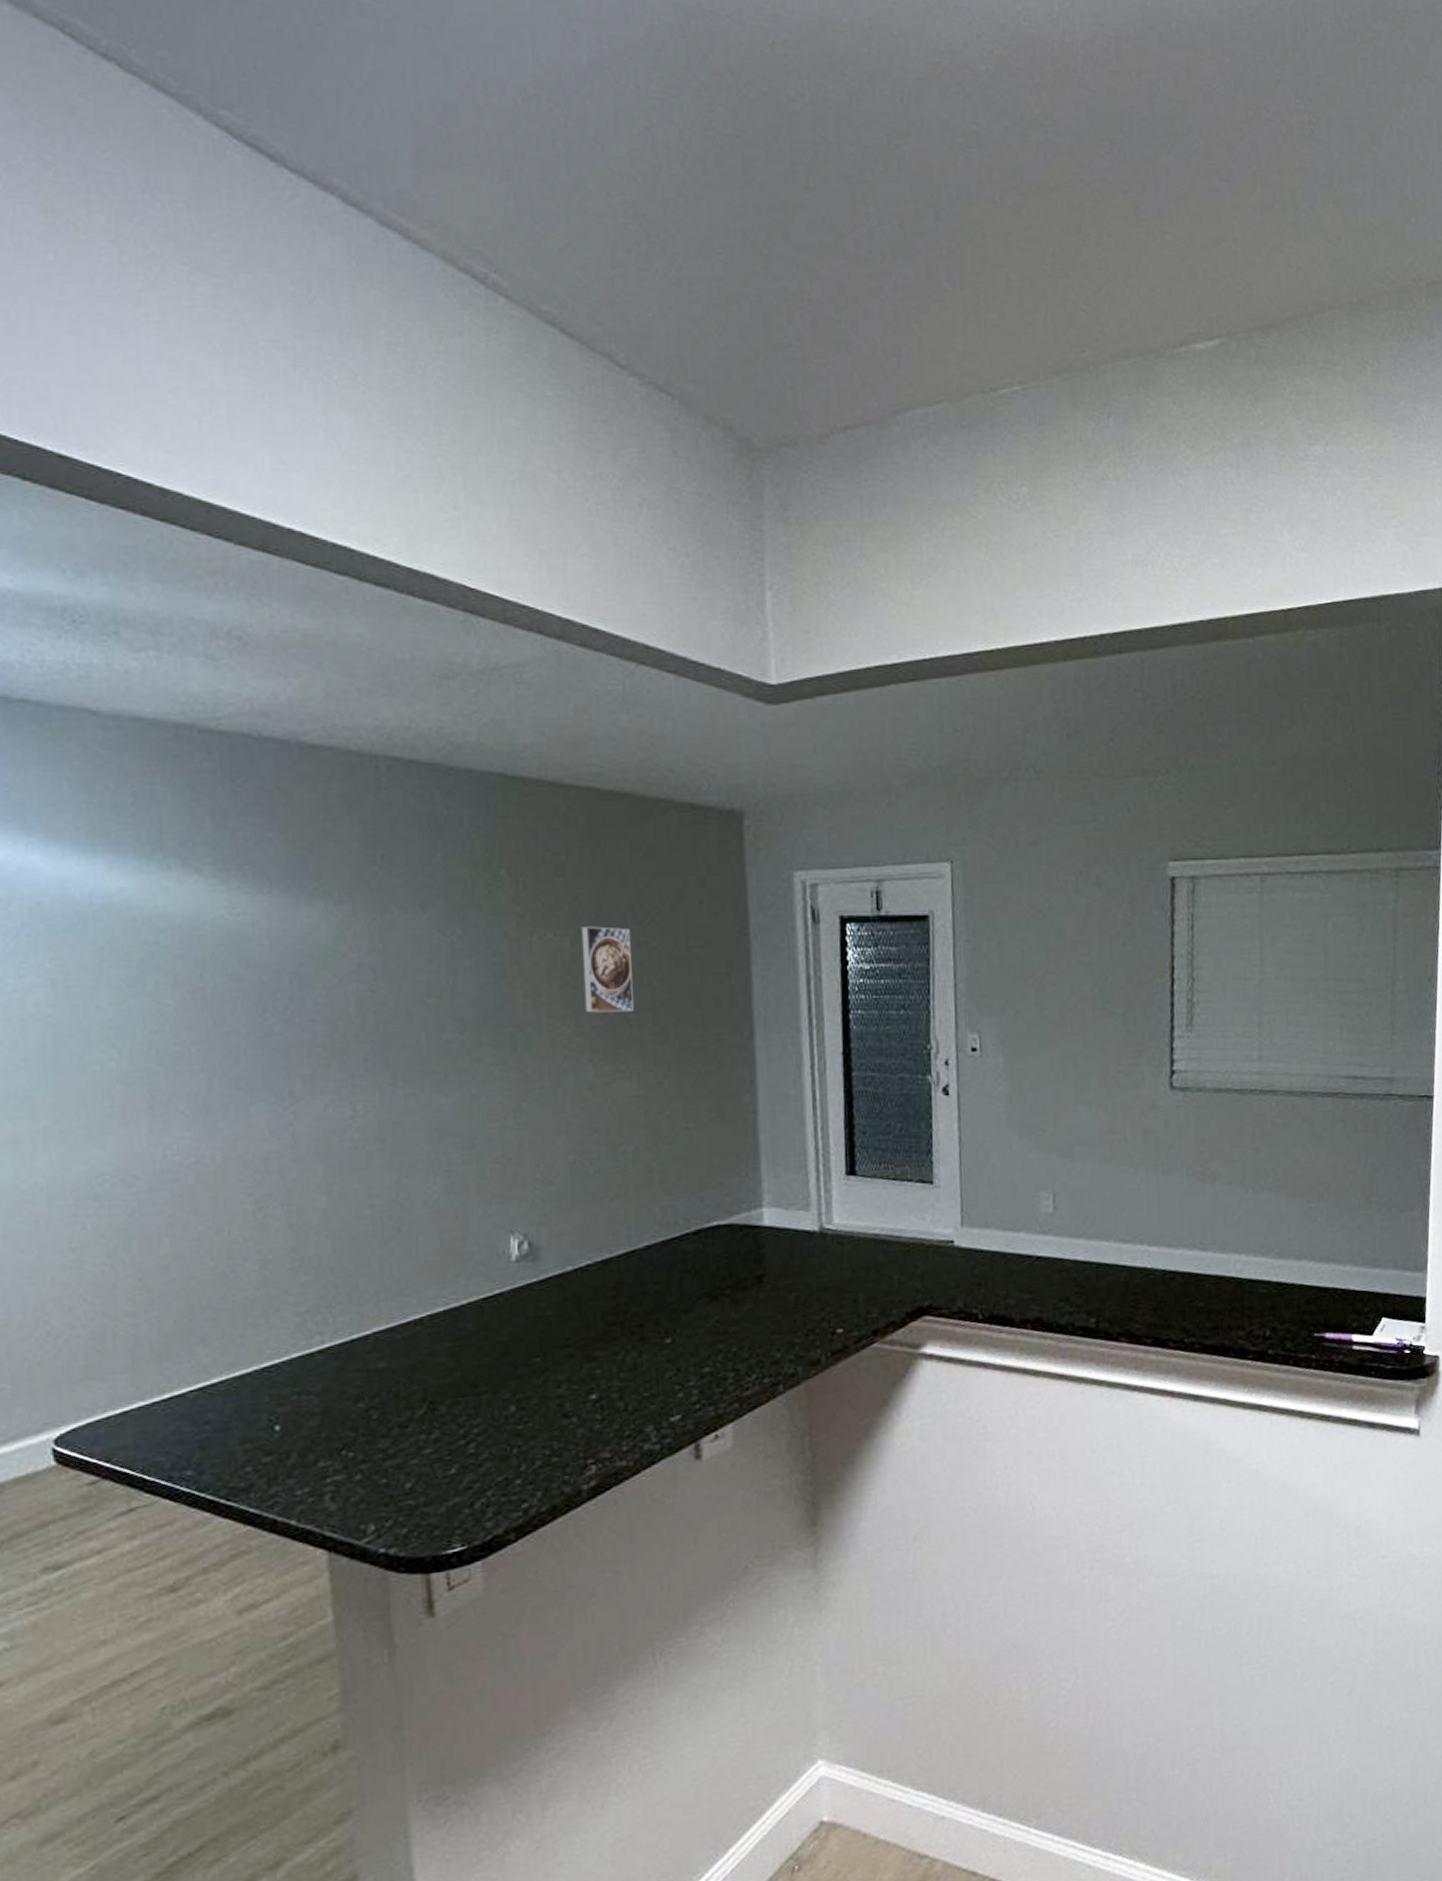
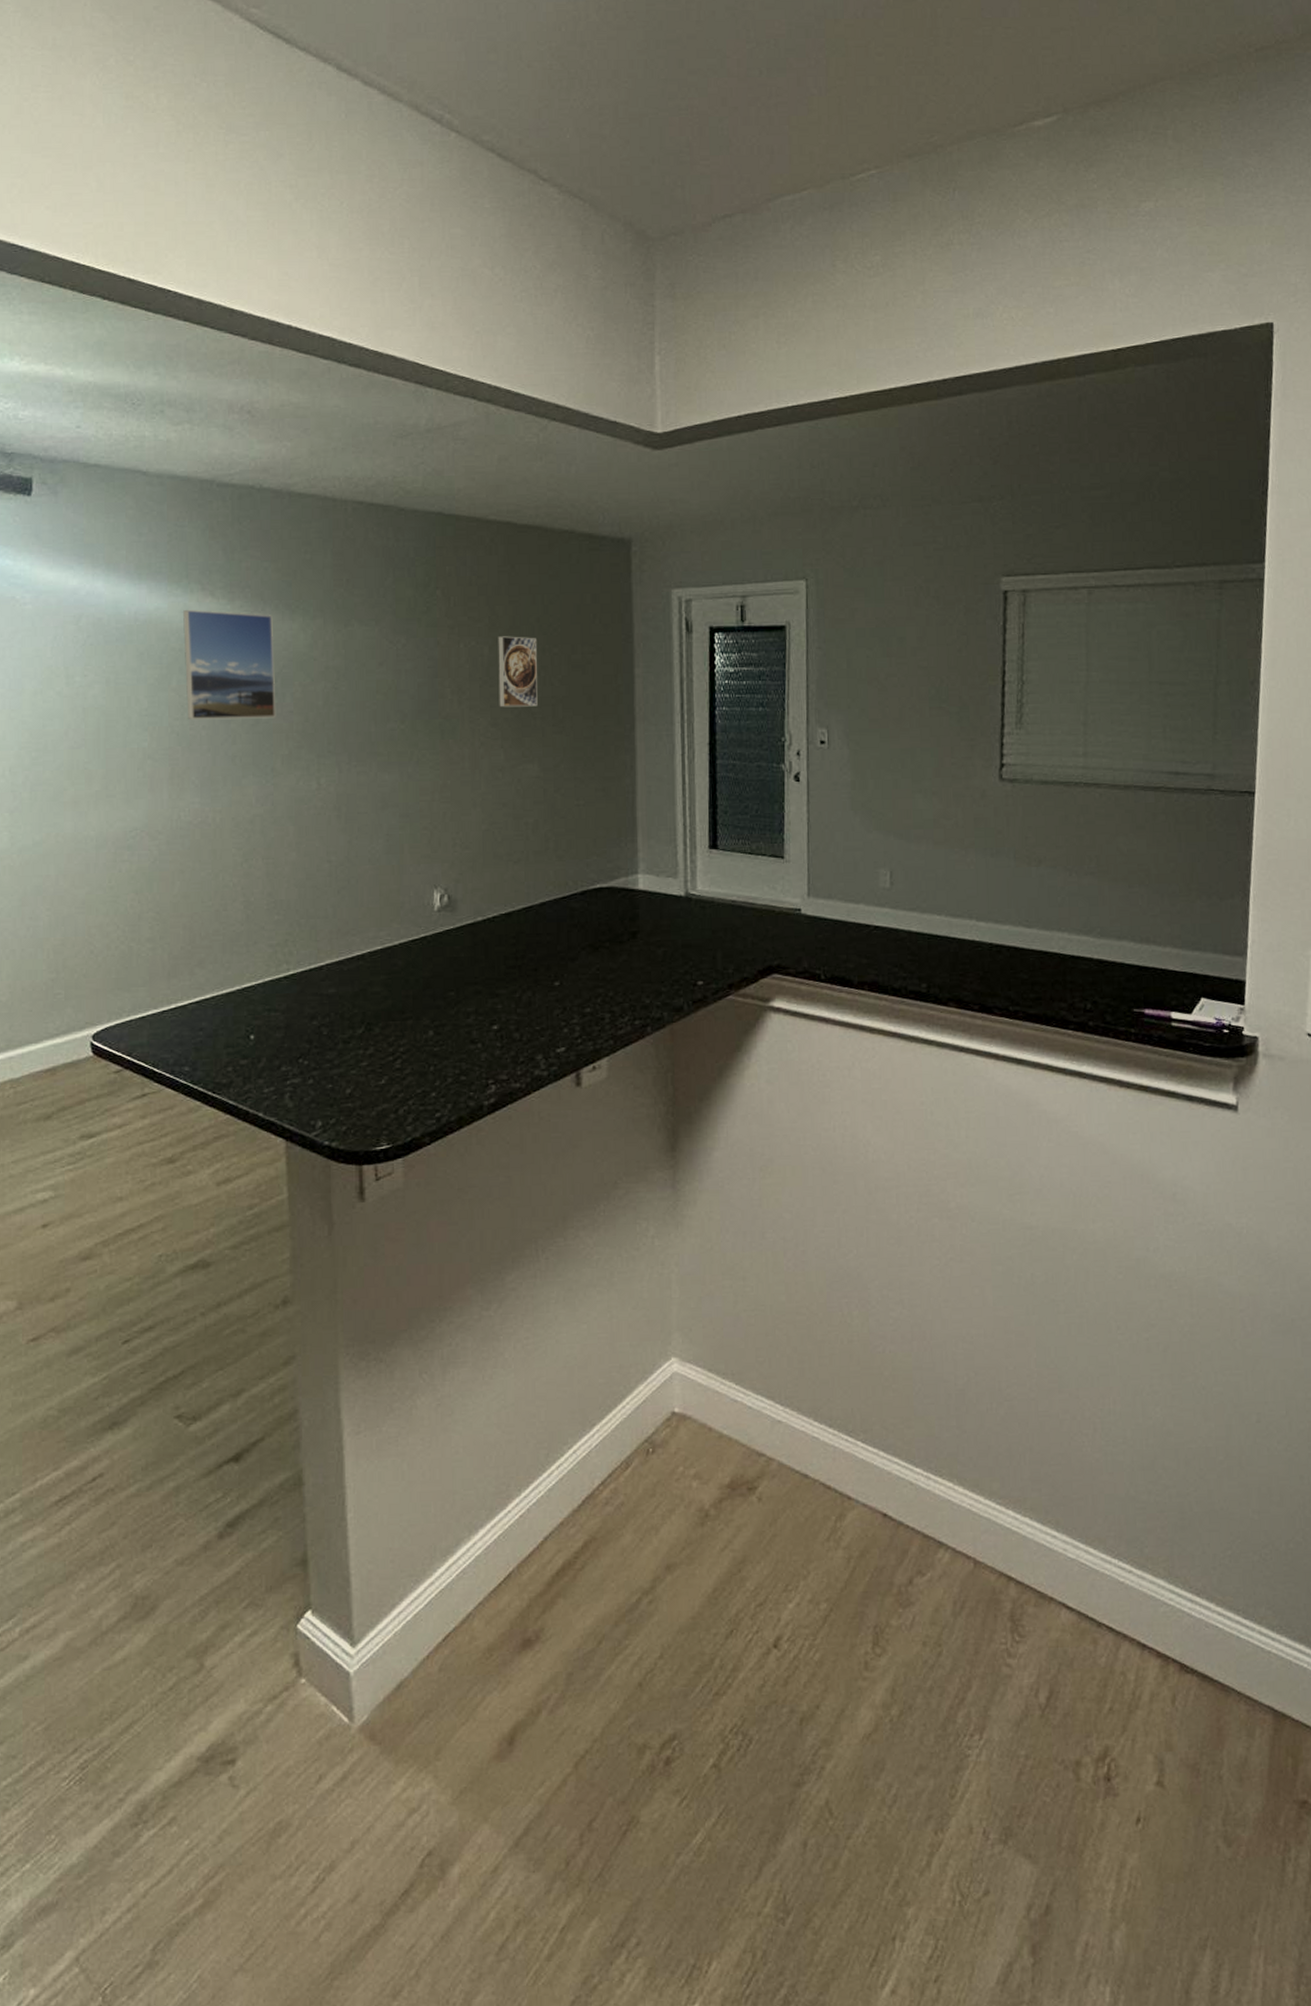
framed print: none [156,890,294,1033] -> present [182,609,277,720]

